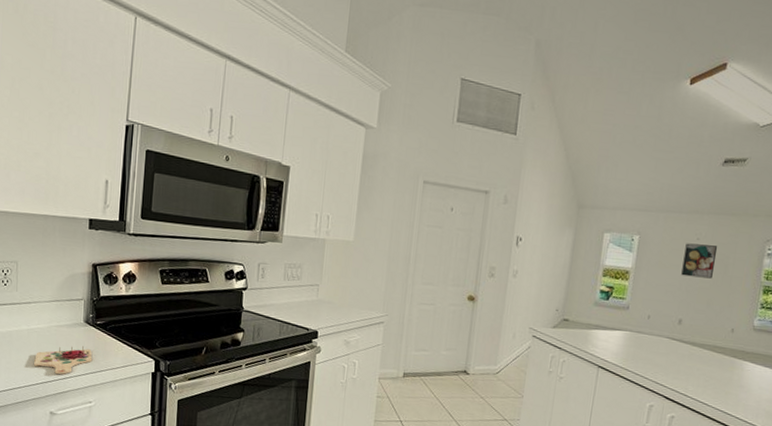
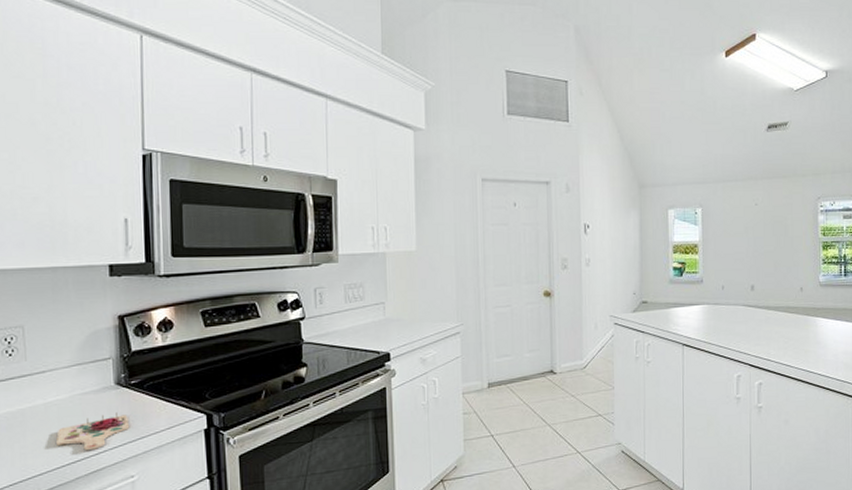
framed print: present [681,243,718,279] -> none [746,209,776,242]

